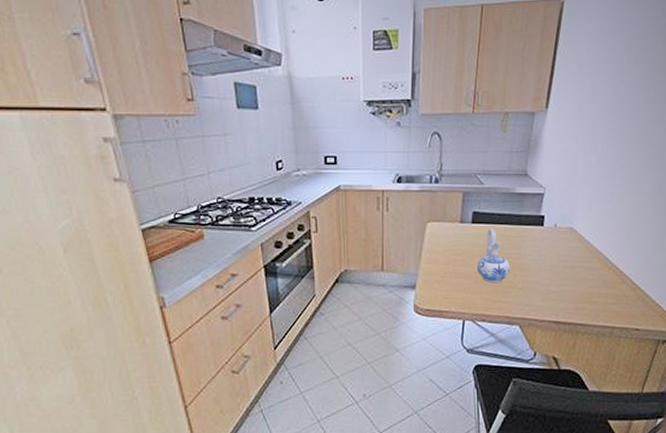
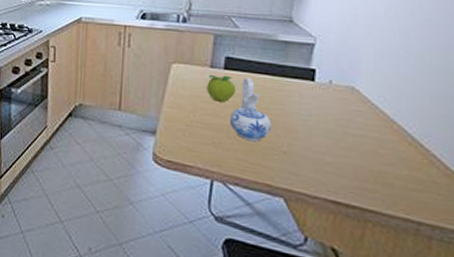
fruit: none [458,228,482,254] -> present [207,75,237,103]

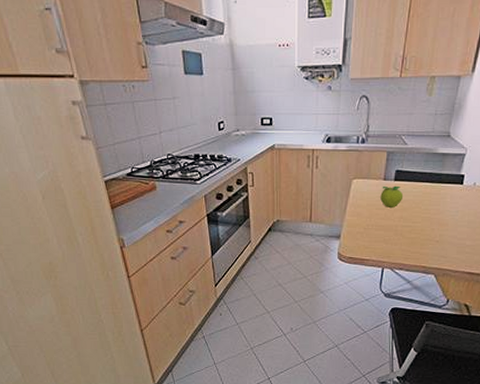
ceramic pitcher: present [229,77,272,142] -> none [397,186,429,236]

